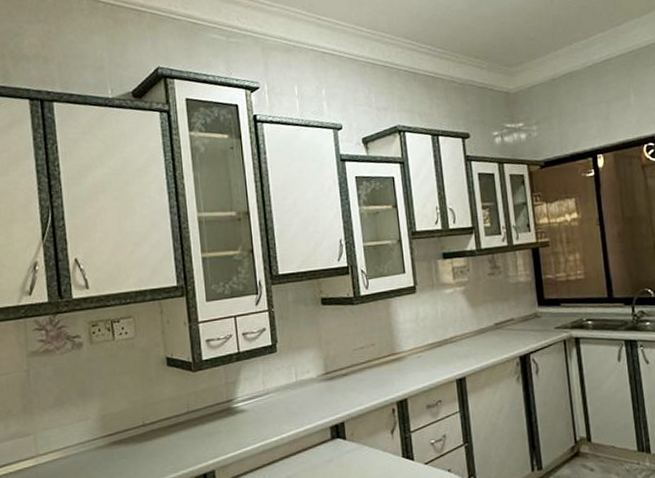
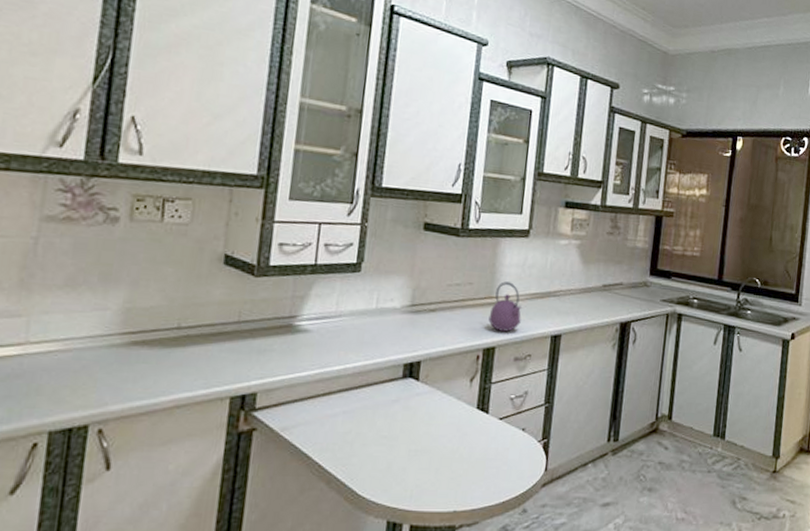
teapot: none [395,337,425,384] -> present [488,281,523,332]

